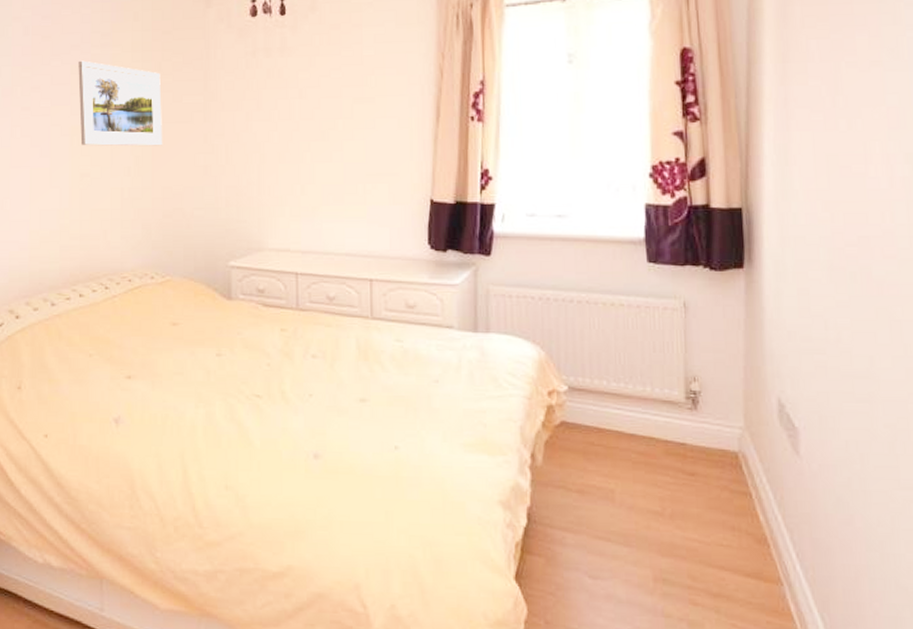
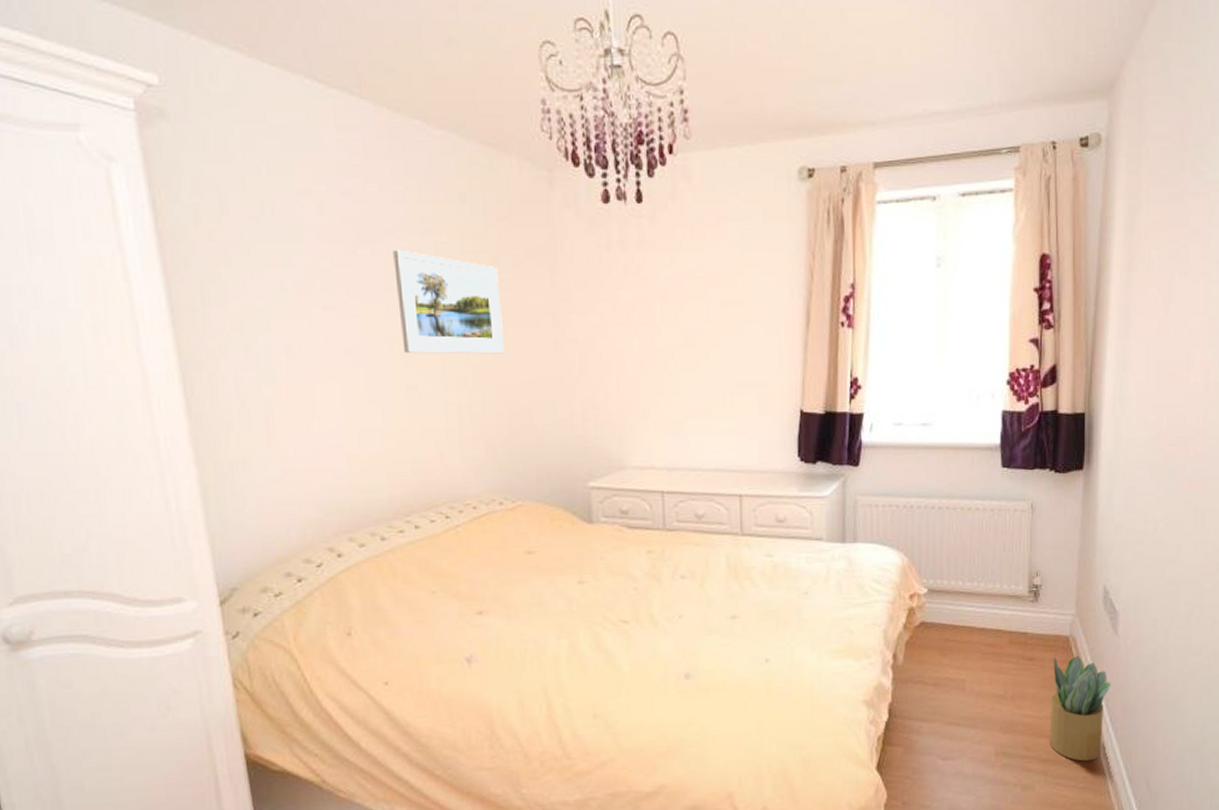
potted plant: none [719,475,795,603] -> present [1049,656,1111,761]

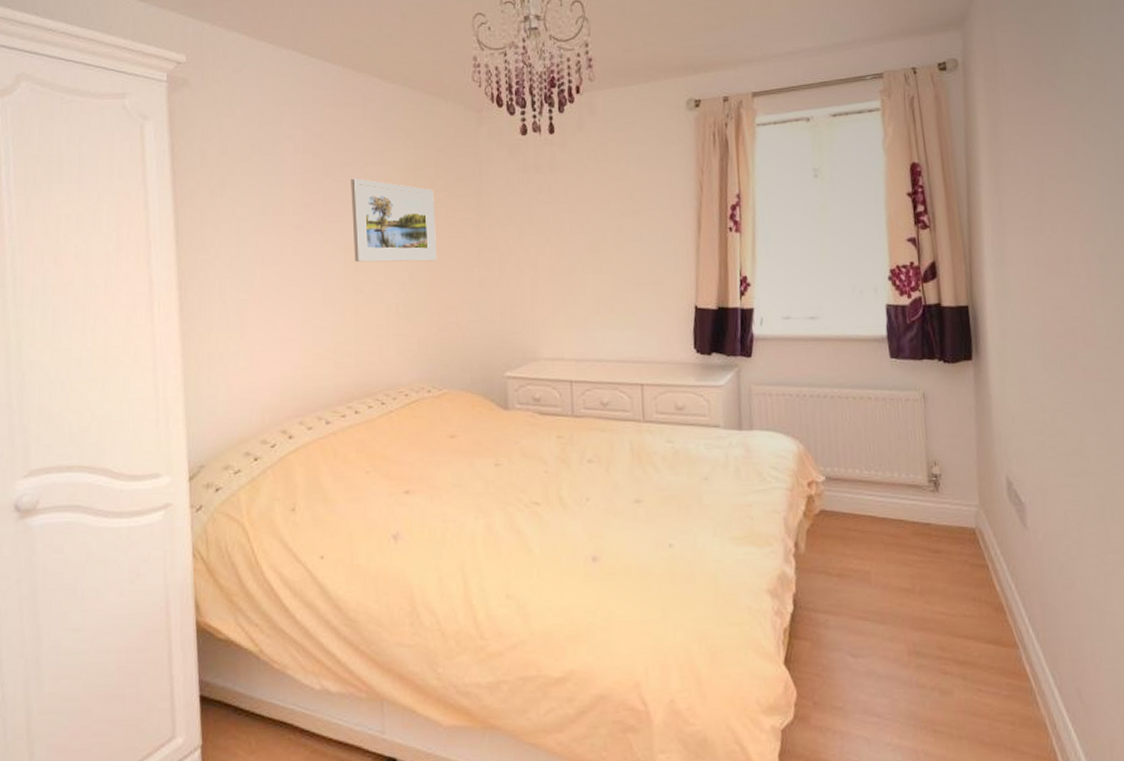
potted plant: present [1049,656,1111,761] -> none [961,549,1026,666]

